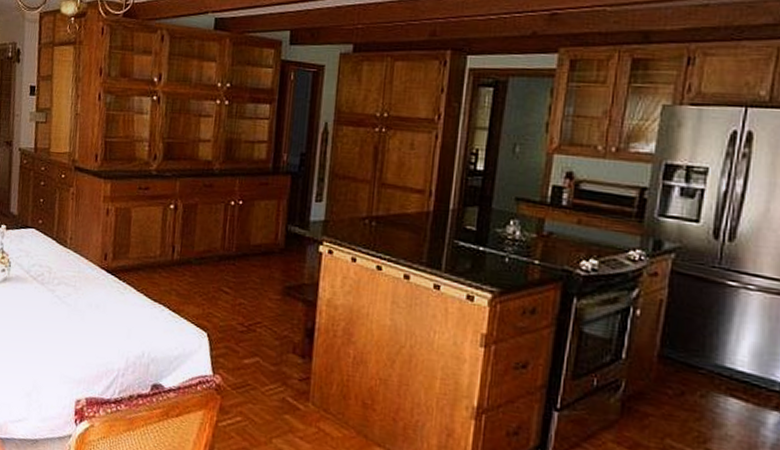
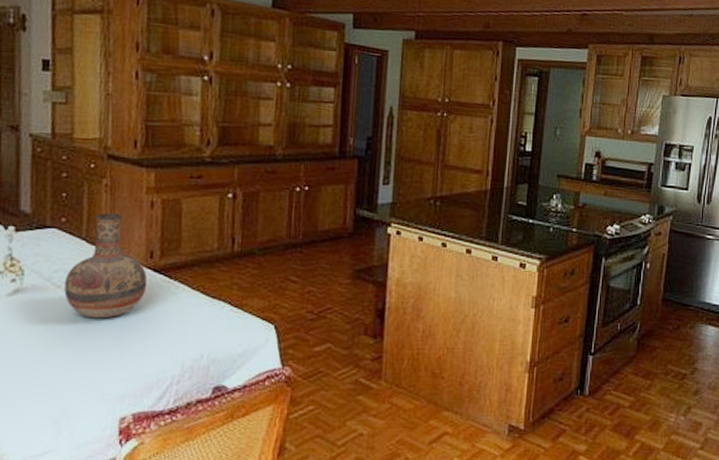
vase: none [39,217,102,310] -> present [64,212,148,319]

